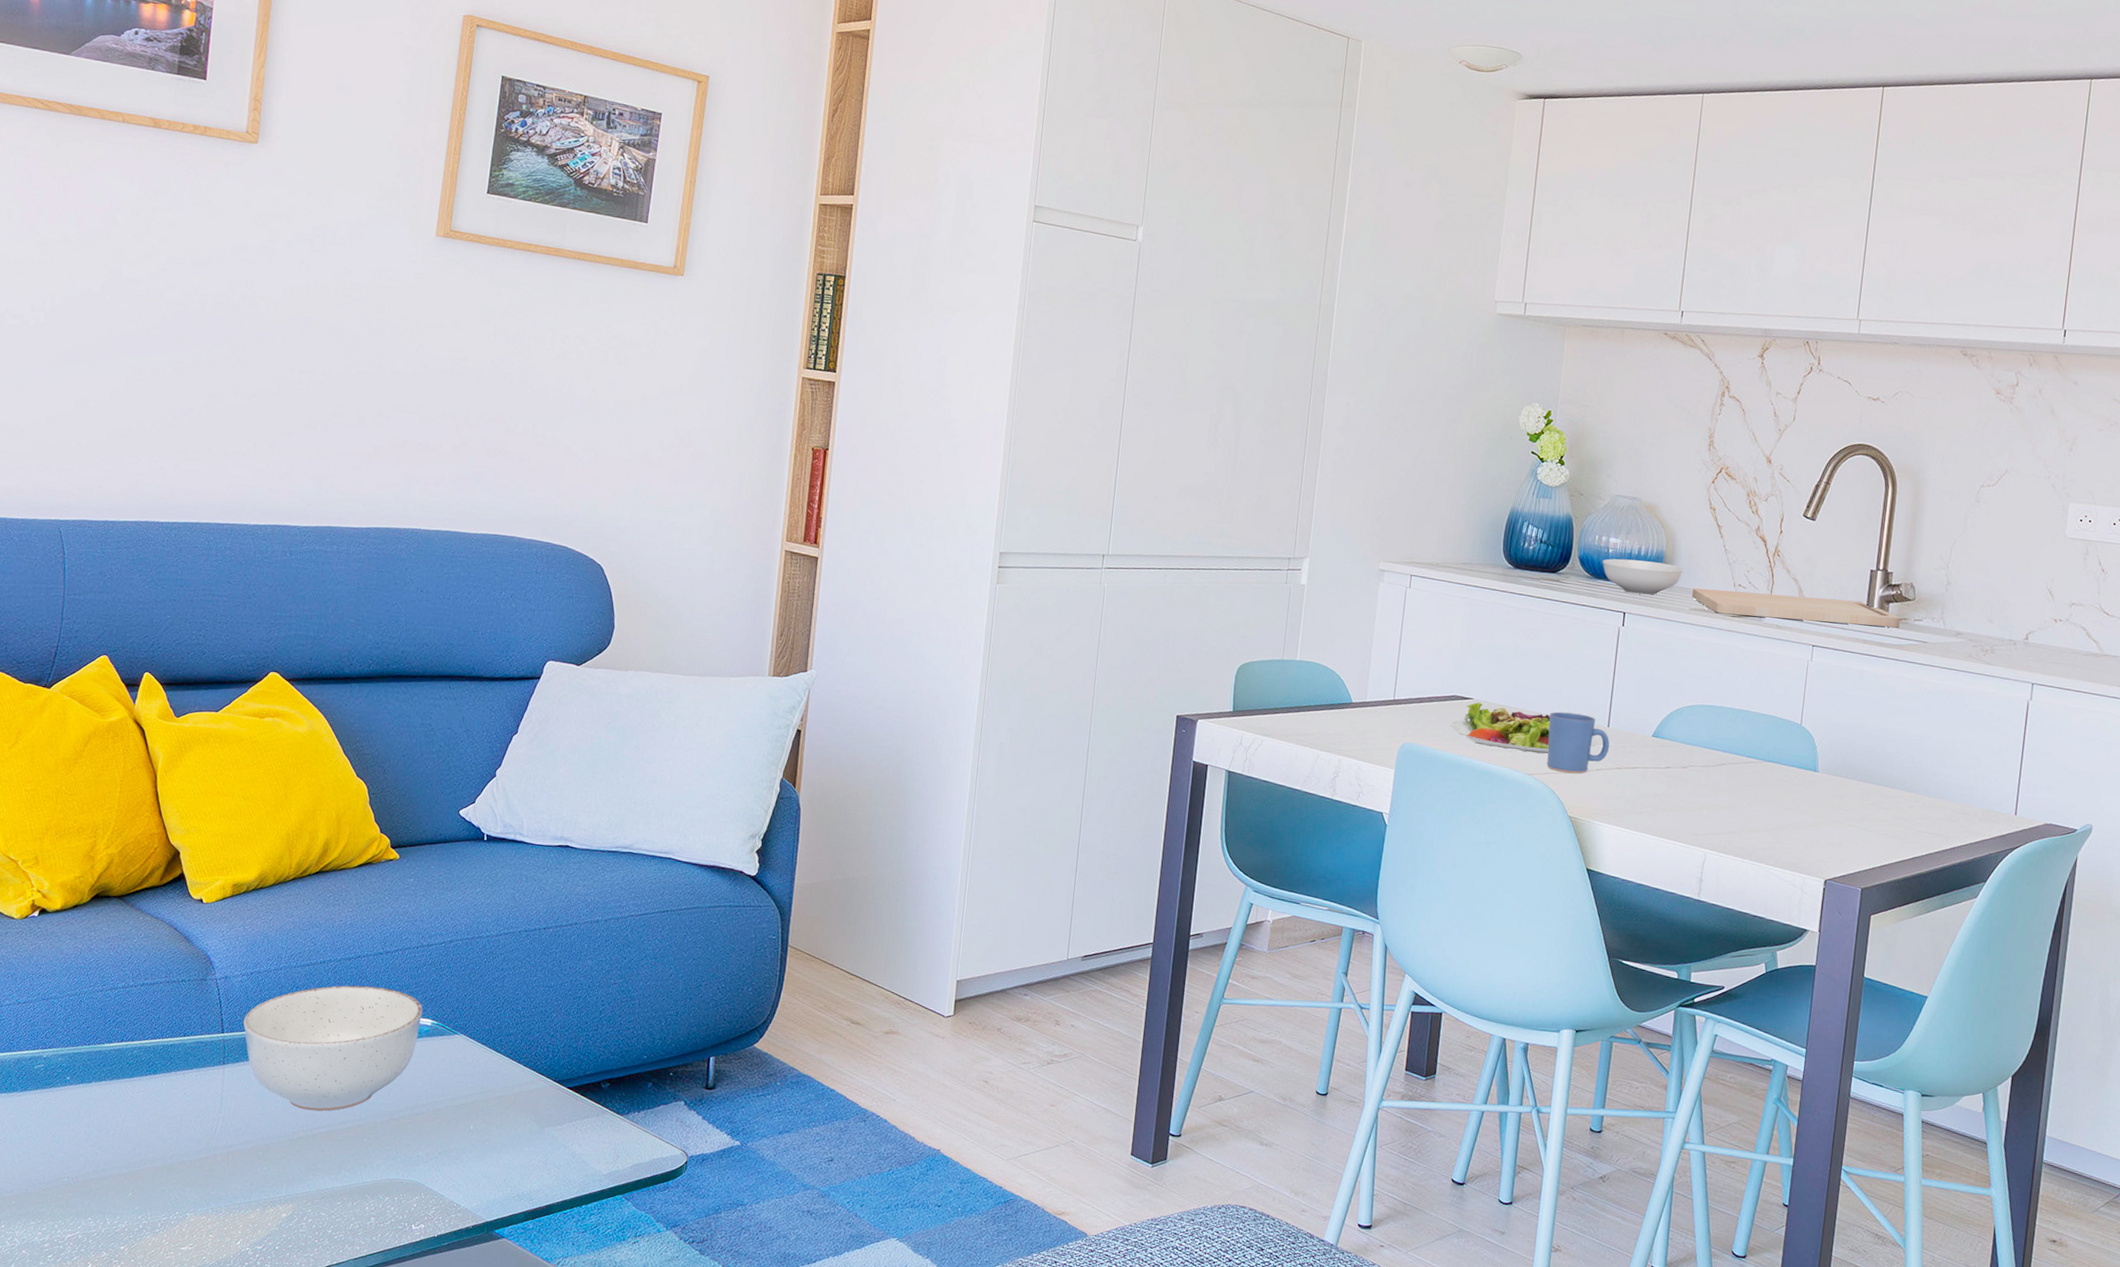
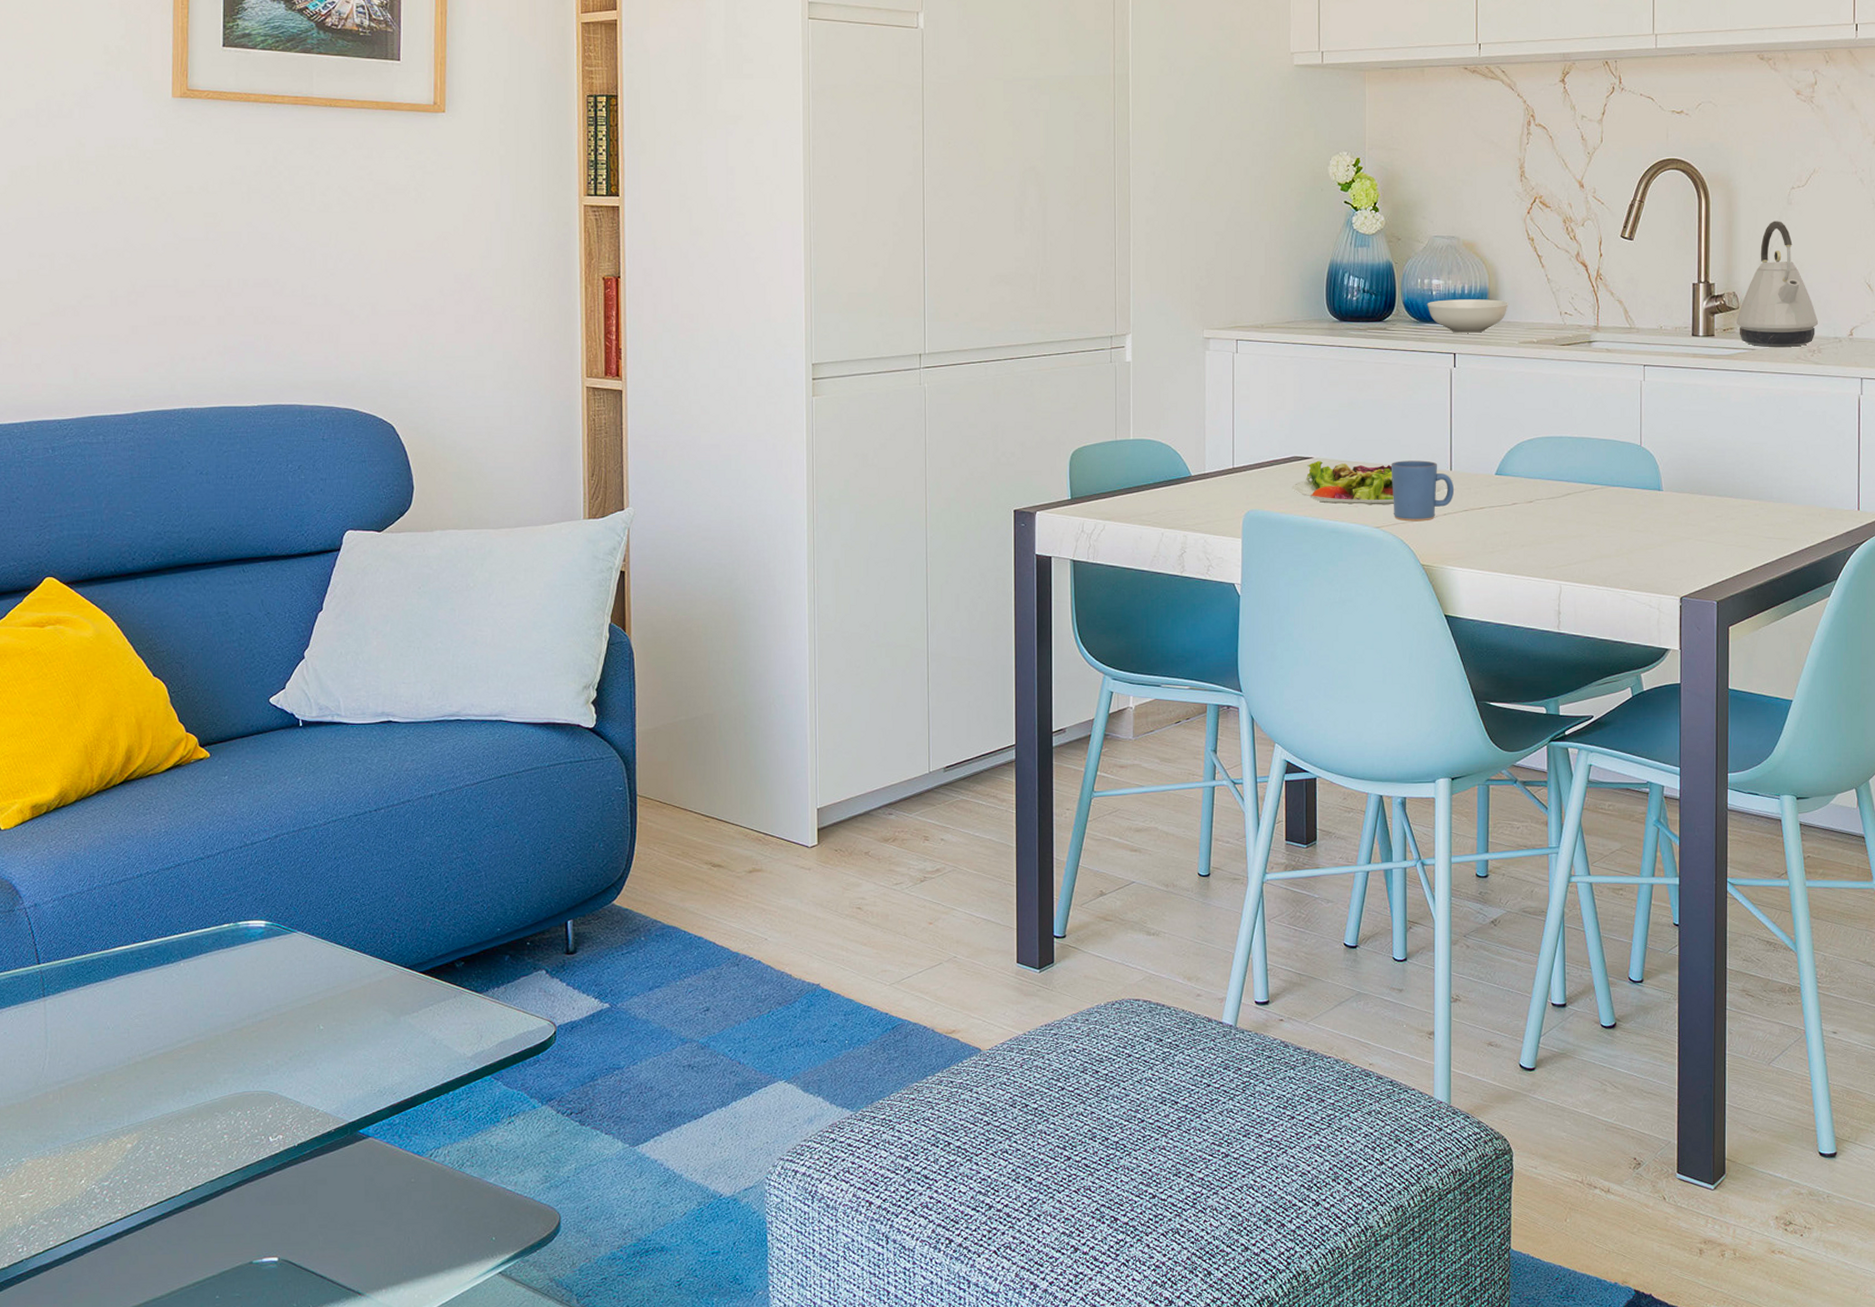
bowl: present [243,985,423,1111] -> none [60,894,254,1033]
cutting board: present [1691,587,1901,628] -> none [1519,315,1727,344]
kettle: none [1911,517,1994,645] -> present [1737,221,1818,347]

